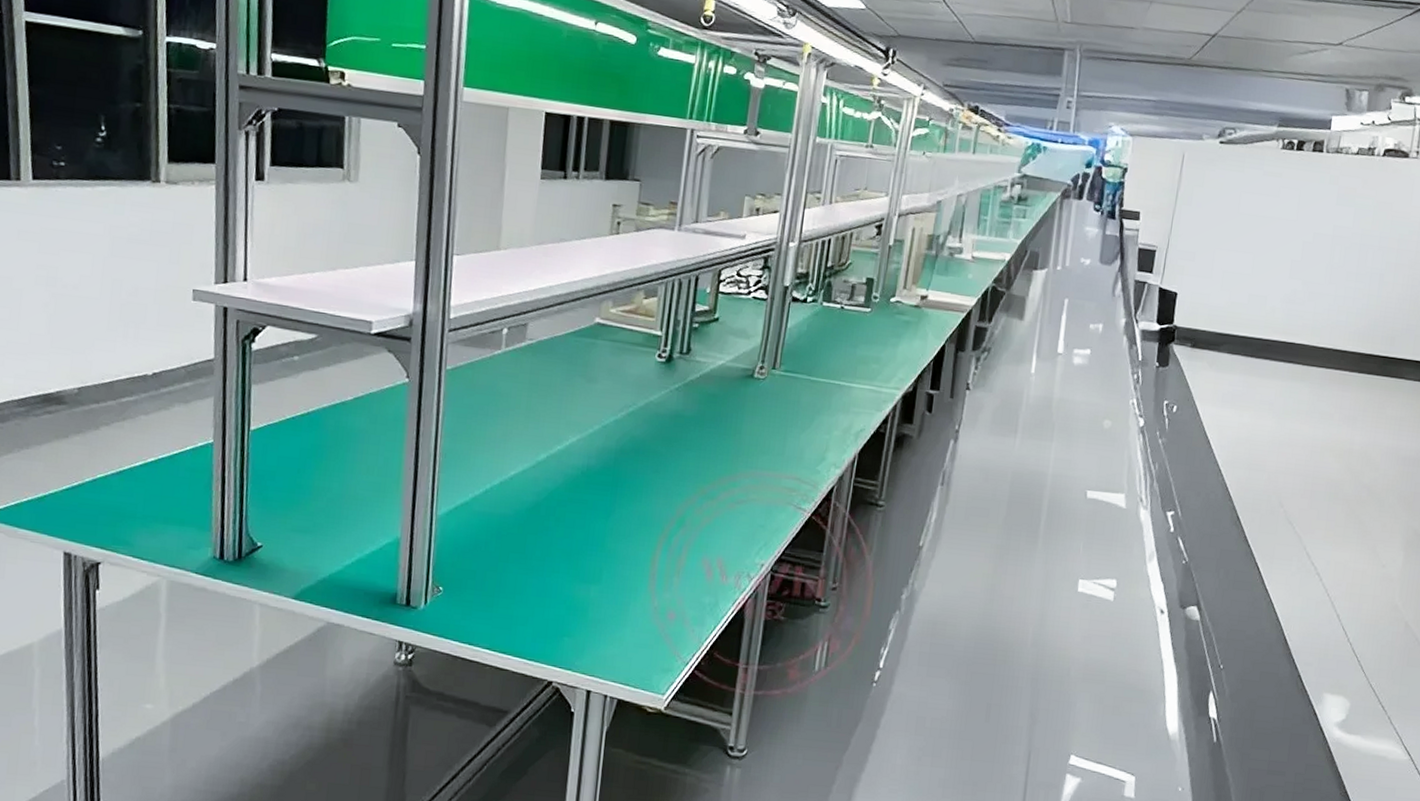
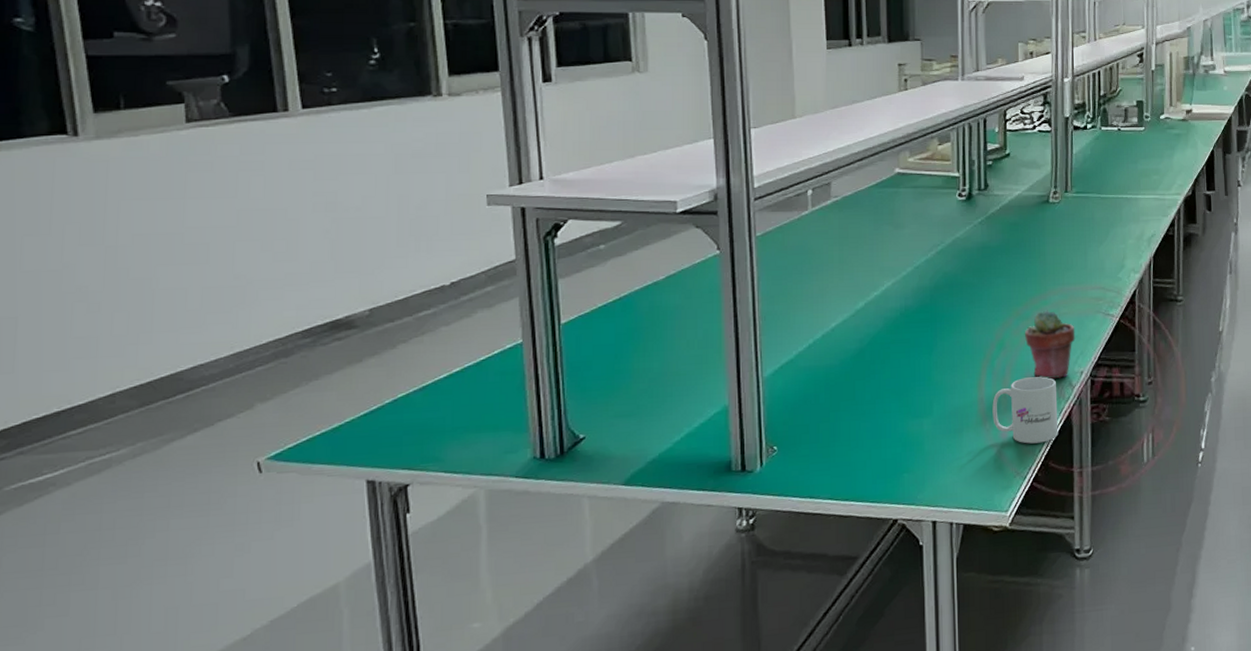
mug: none [662,560,734,631] -> present [992,376,1059,444]
potted succulent: none [707,493,762,568] -> present [1024,310,1076,379]

